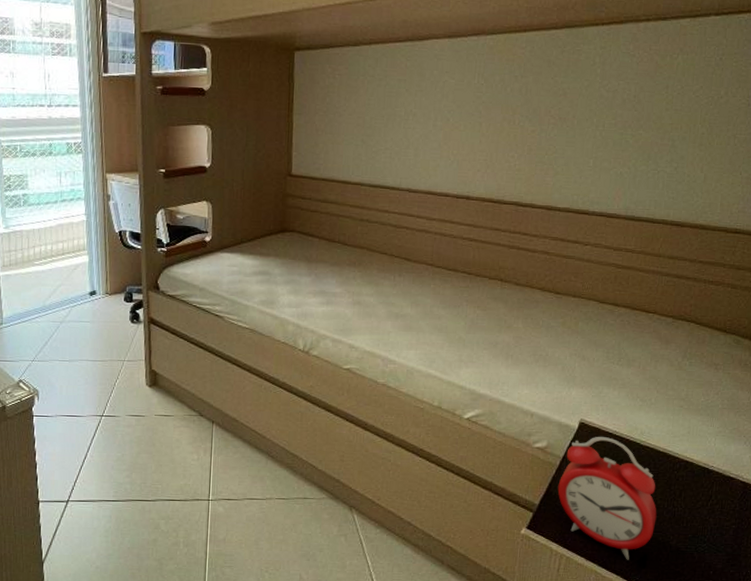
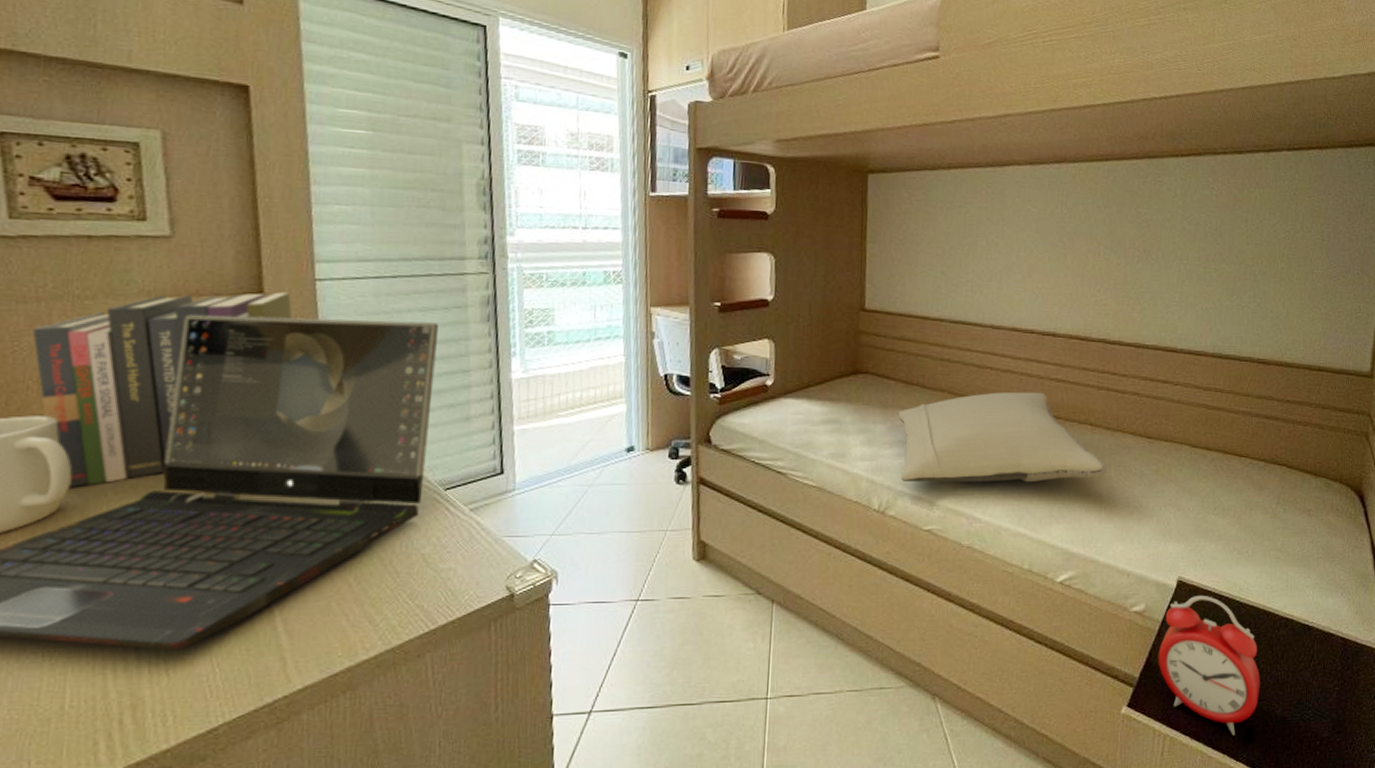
pillow: none [321,249,515,331] -> present [897,391,1107,483]

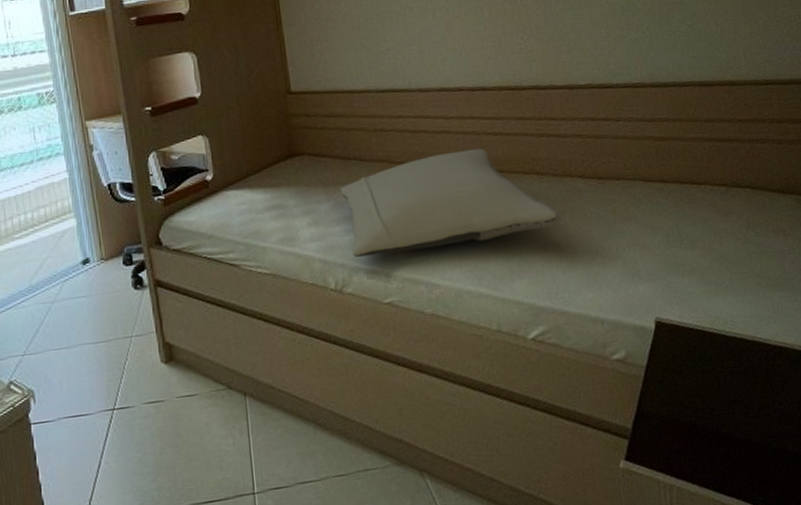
alarm clock: present [1158,595,1261,736] -> none [648,333,766,478]

